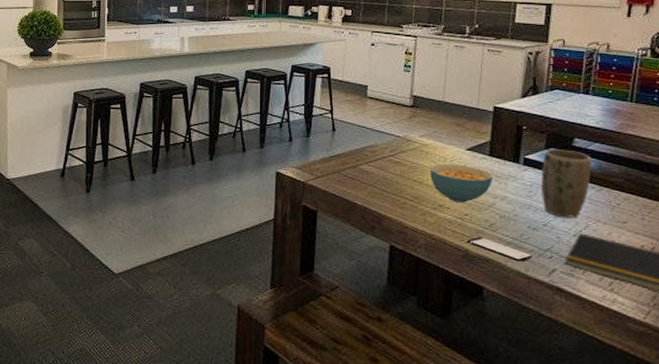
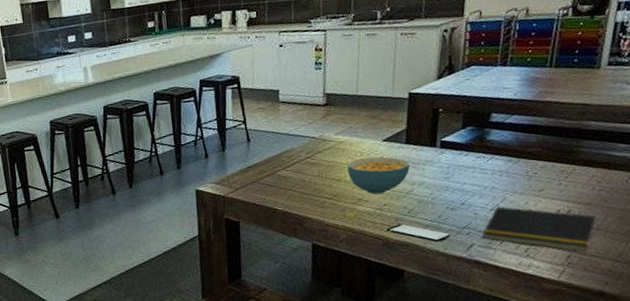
plant pot: present [541,149,592,218] -> none [458,126,509,194]

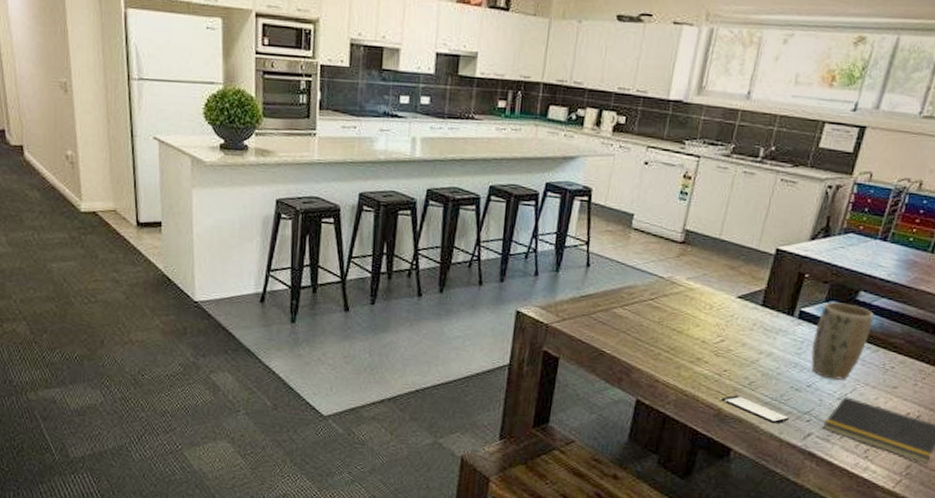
cereal bowl: present [347,156,410,194] -> none [692,312,761,357]
plant pot: none [458,126,509,194] -> present [811,302,874,380]

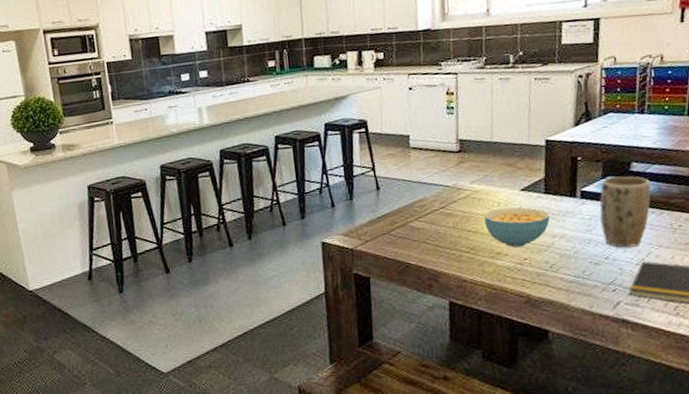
cereal bowl: none [692,312,761,357] -> present [484,207,550,248]
smartphone: present [721,395,790,424] -> none [528,279,597,300]

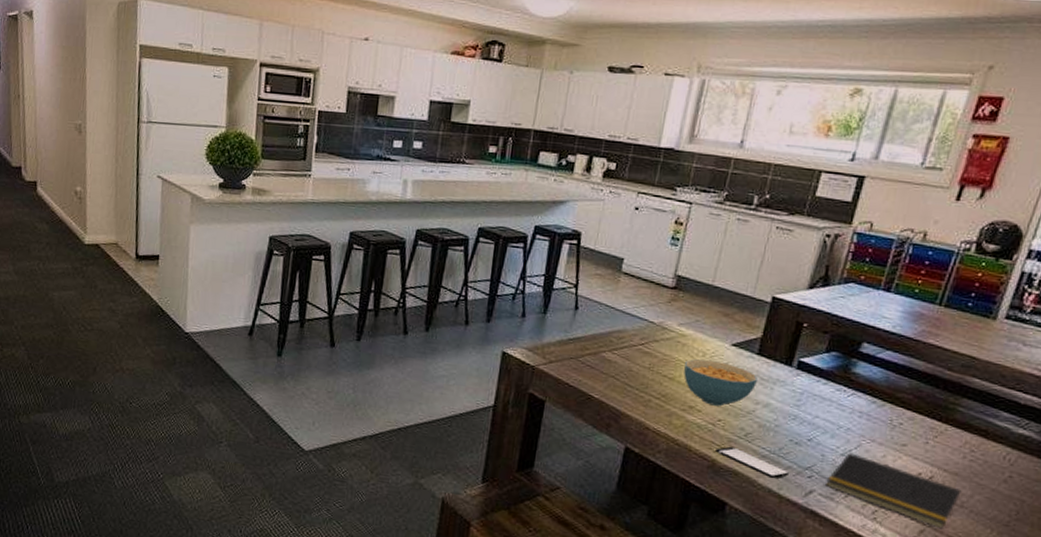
smartphone: none [528,279,597,300] -> present [715,446,790,479]
plant pot: present [599,176,651,248] -> none [811,353,879,435]

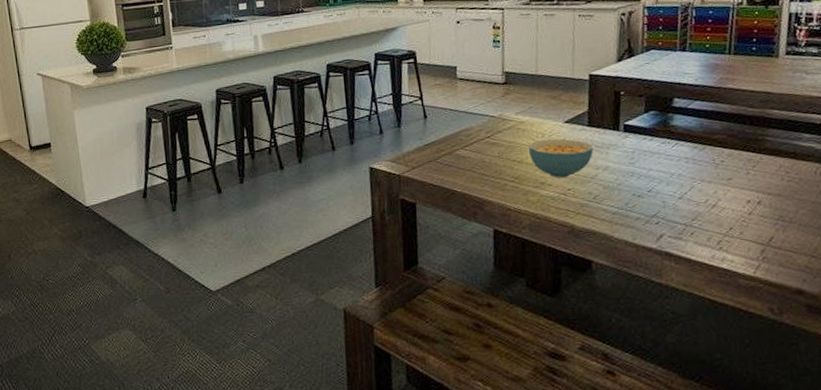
smartphone: present [715,446,790,479] -> none [572,210,640,232]
notepad: present [825,453,962,529] -> none [672,195,788,246]

